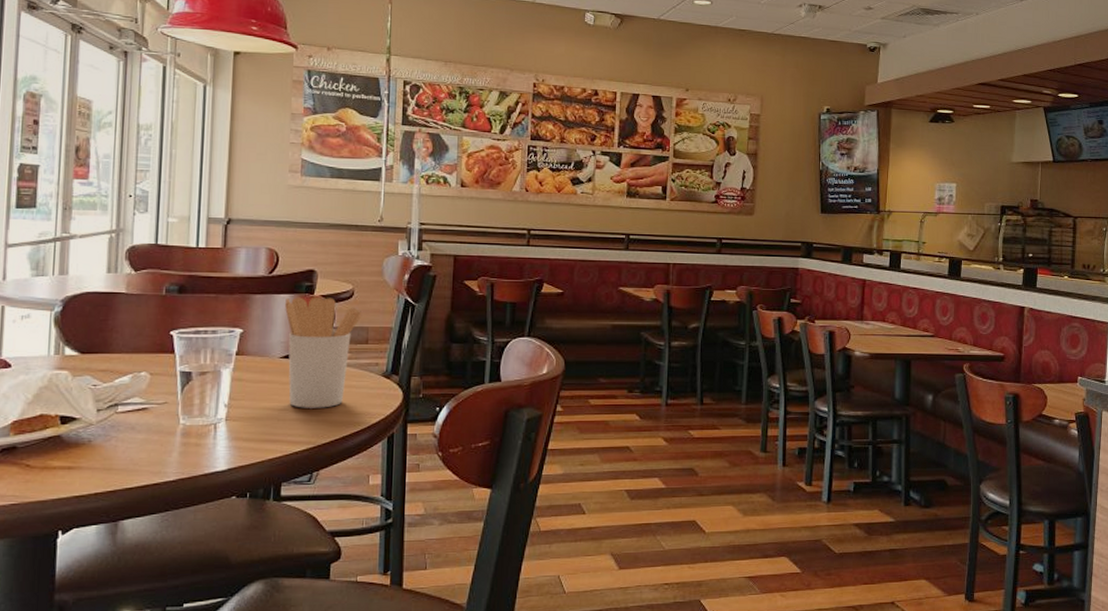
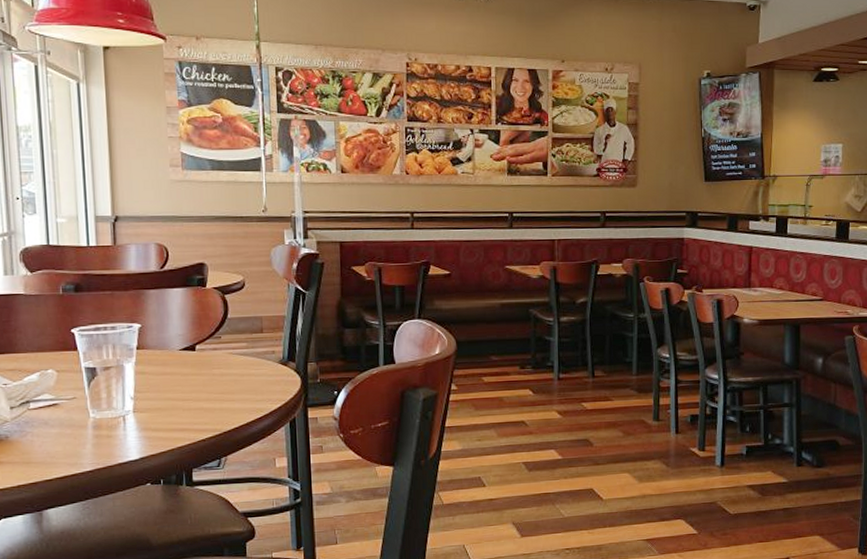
utensil holder: present [285,297,363,408] -> none [179,289,255,398]

